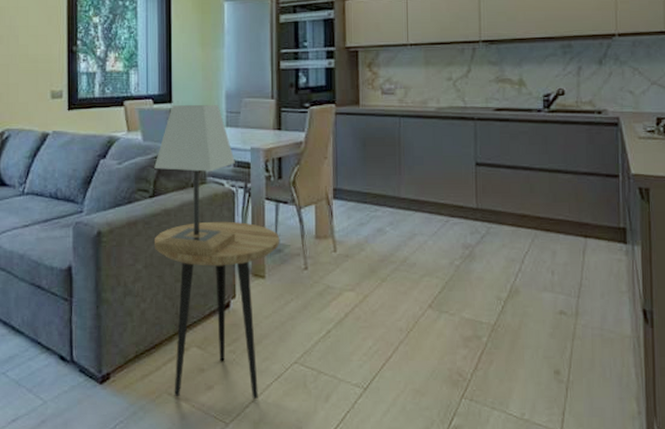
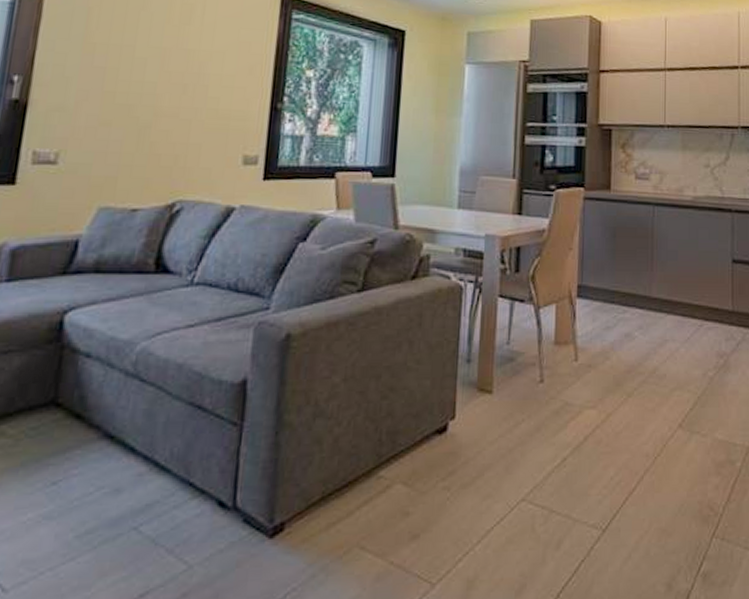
side table: present [153,221,279,399] -> none [357,322,513,550]
lamp: present [154,104,236,258] -> none [358,180,466,368]

